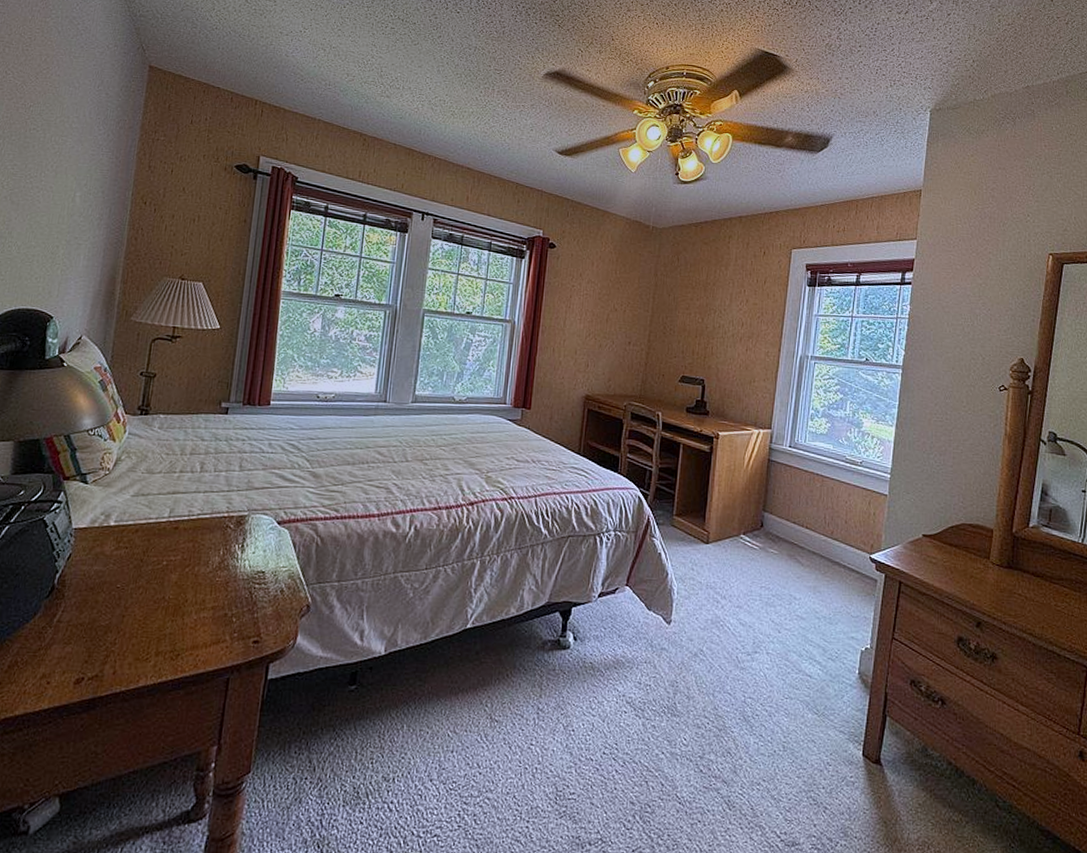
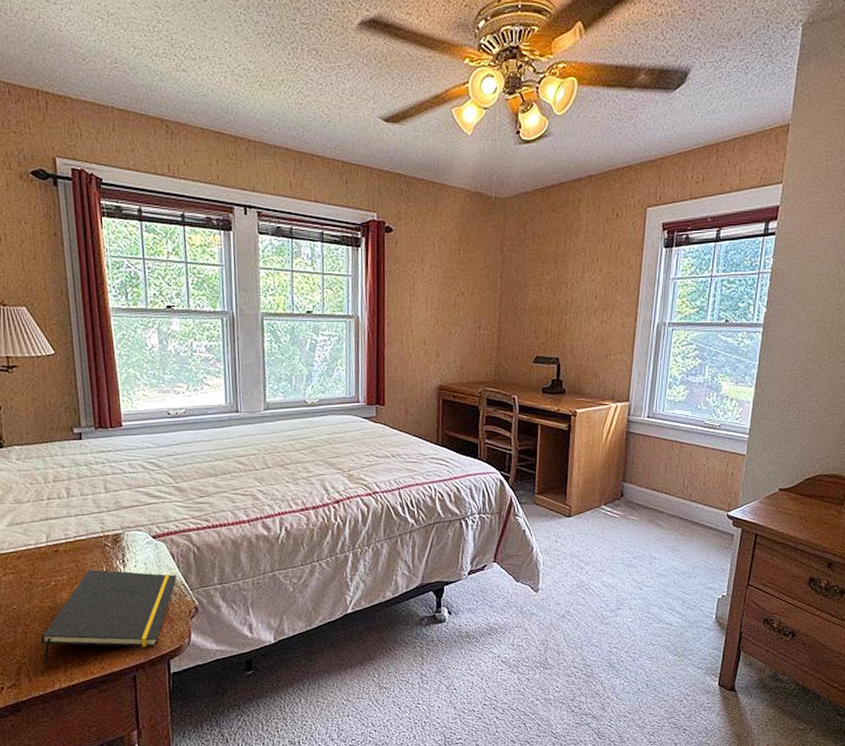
notepad: none [133,551,294,655] -> present [40,569,177,664]

